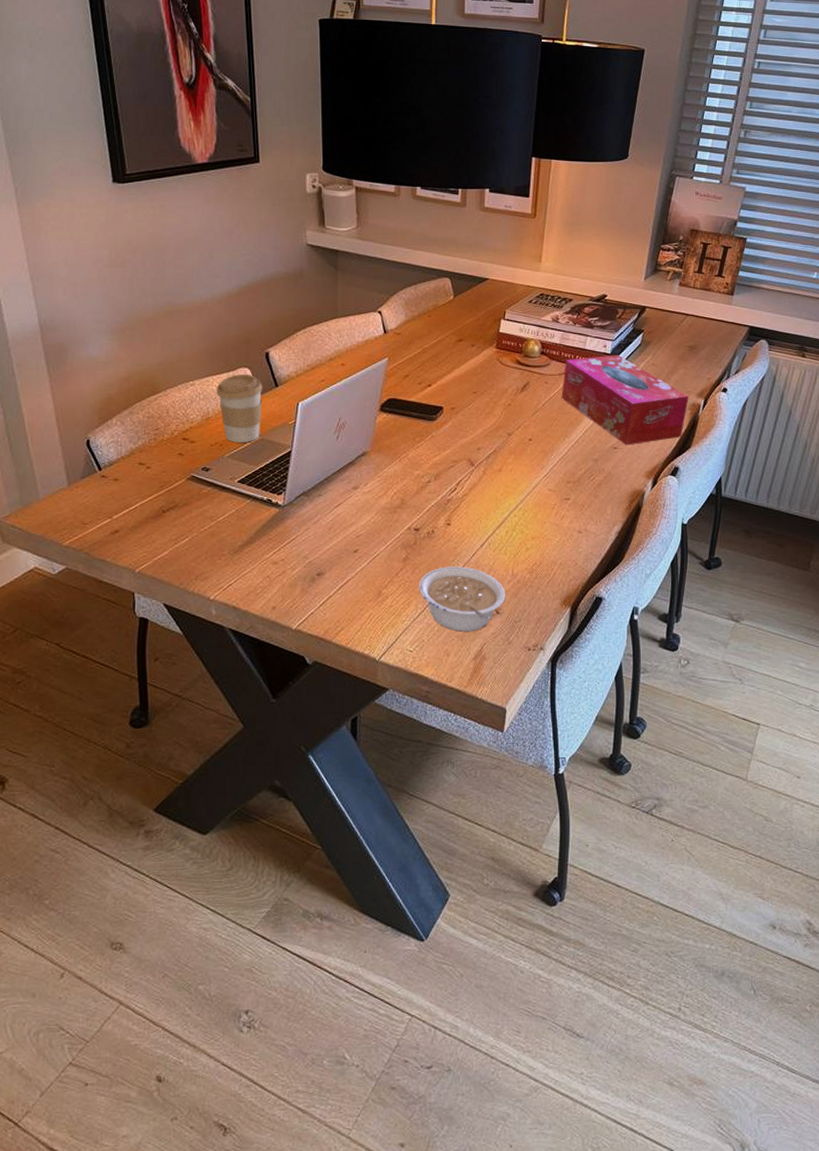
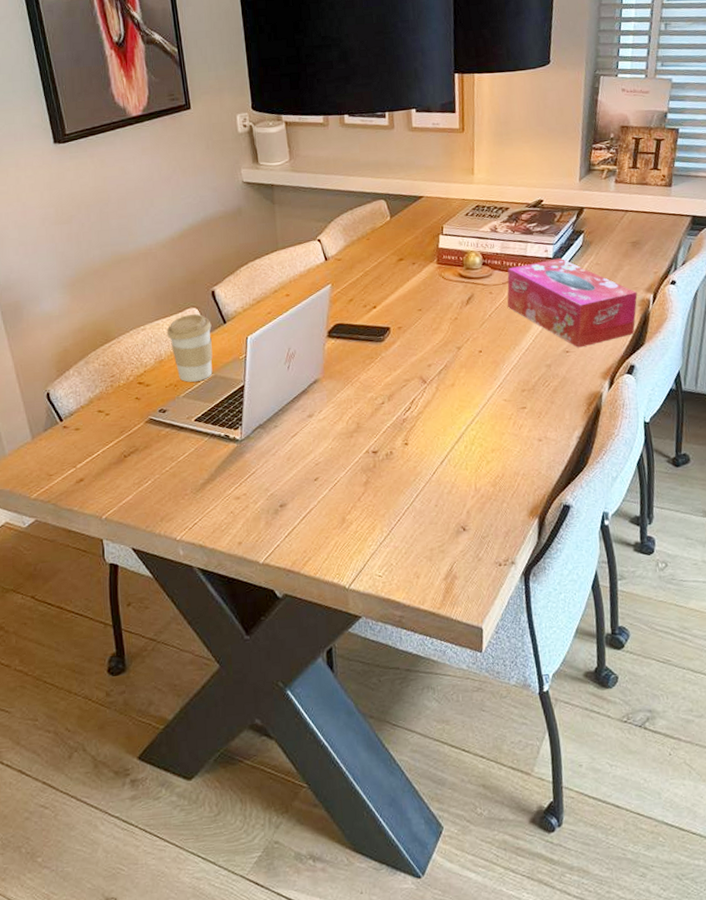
legume: present [418,566,506,632] -> none [382,485,471,552]

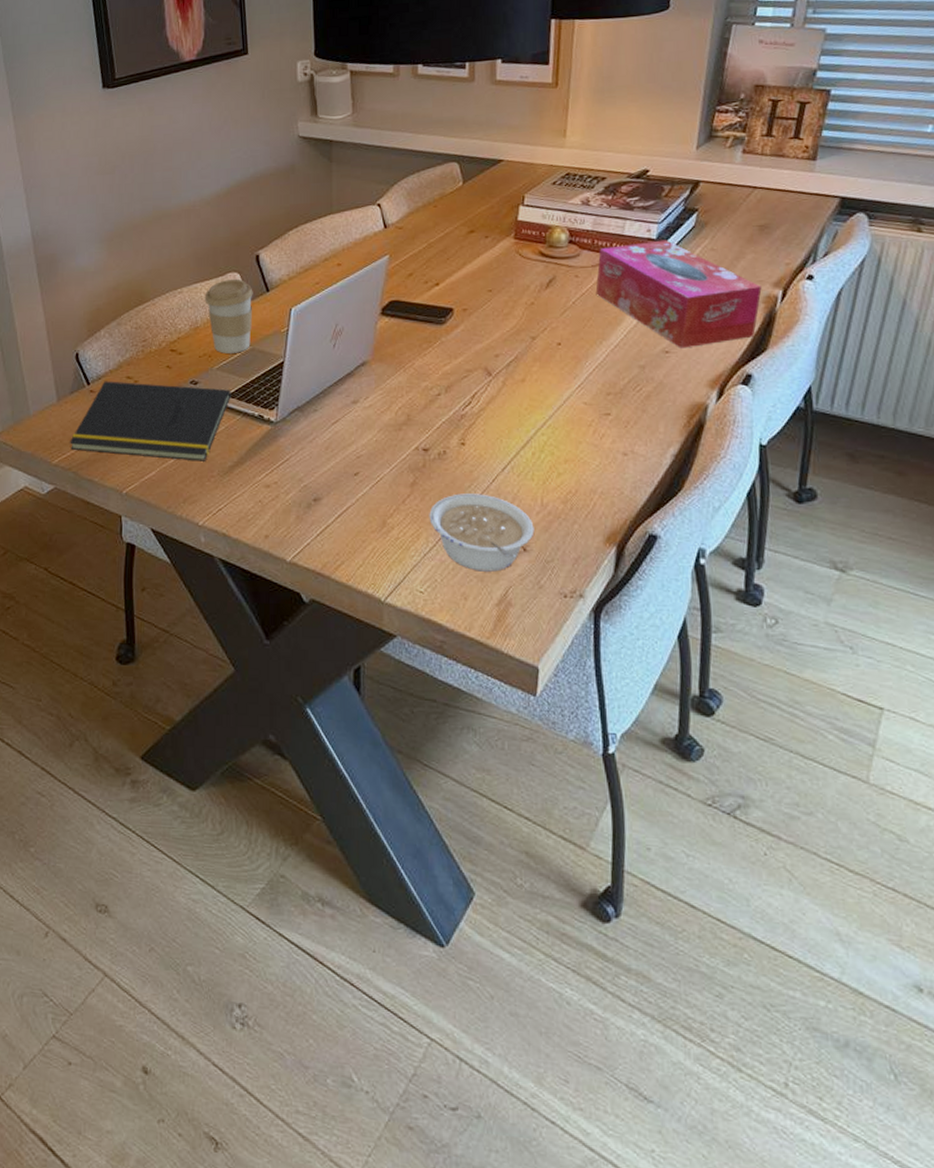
notepad: none [47,414,198,484] -> present [70,381,231,461]
legume: none [382,485,471,552] -> present [429,493,535,572]

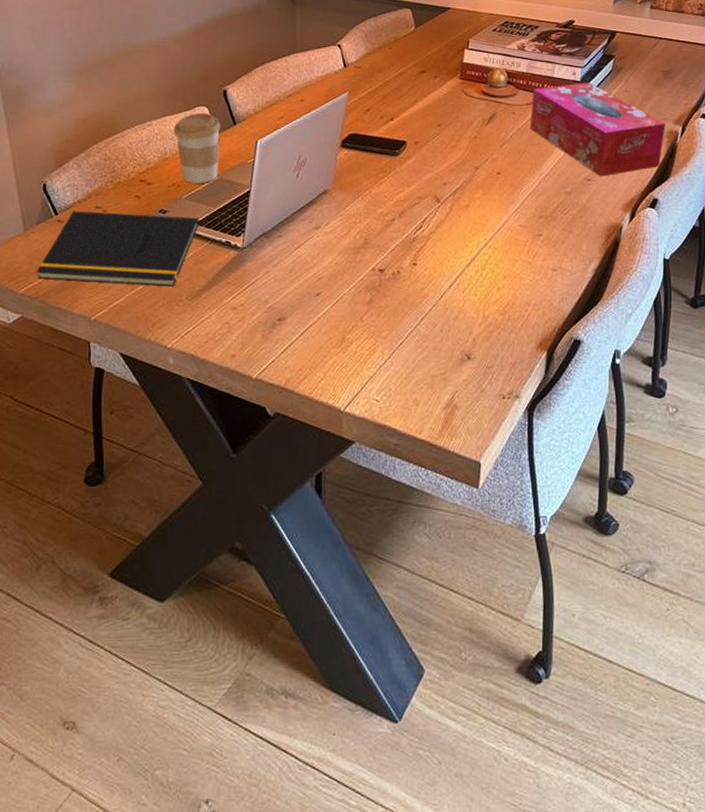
legume: present [429,493,535,572] -> none [384,309,477,379]

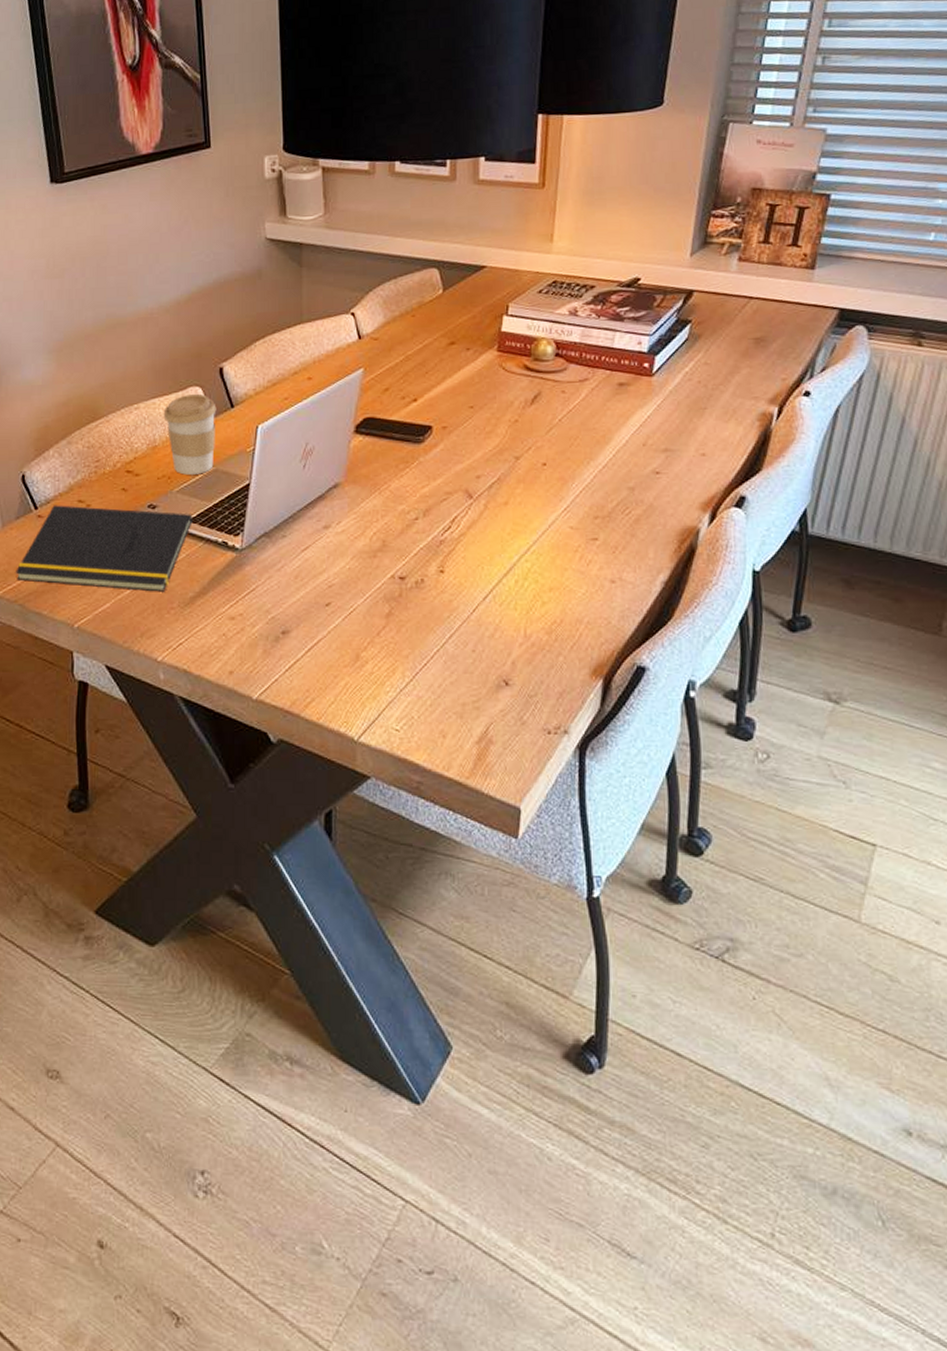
tissue box: present [529,82,666,177] -> none [583,353,757,469]

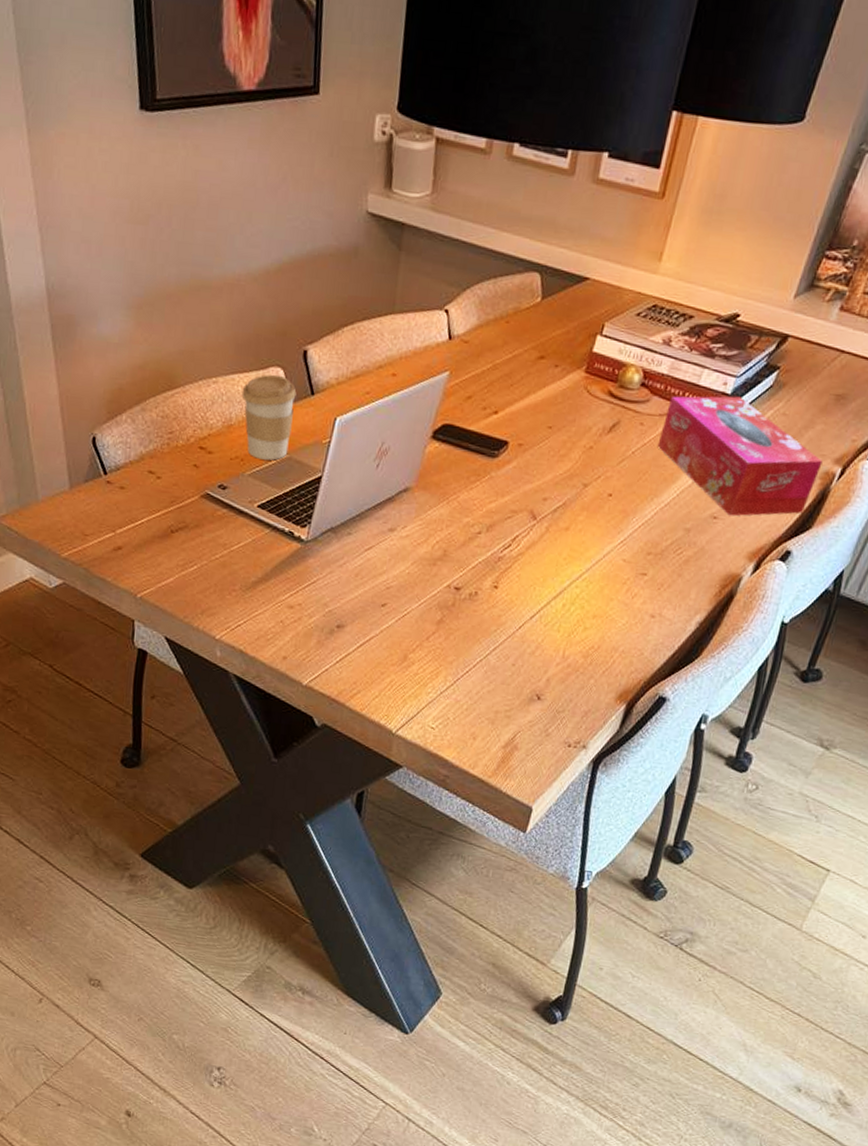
notepad: present [16,505,193,592] -> none [82,472,262,574]
tissue box: none [583,353,757,469] -> present [657,396,823,516]

